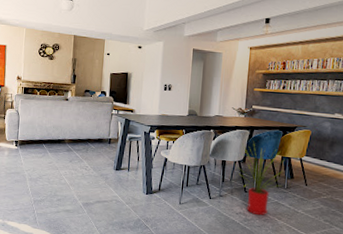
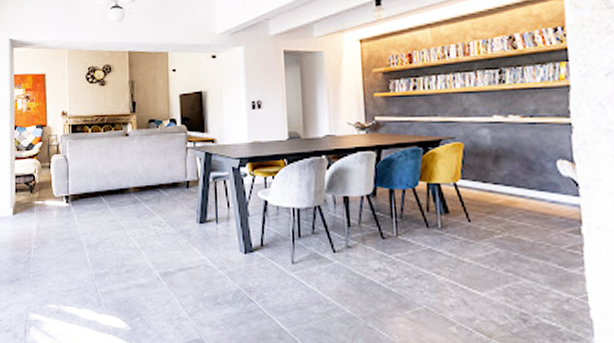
house plant: present [235,141,285,216] -> none [362,166,434,271]

